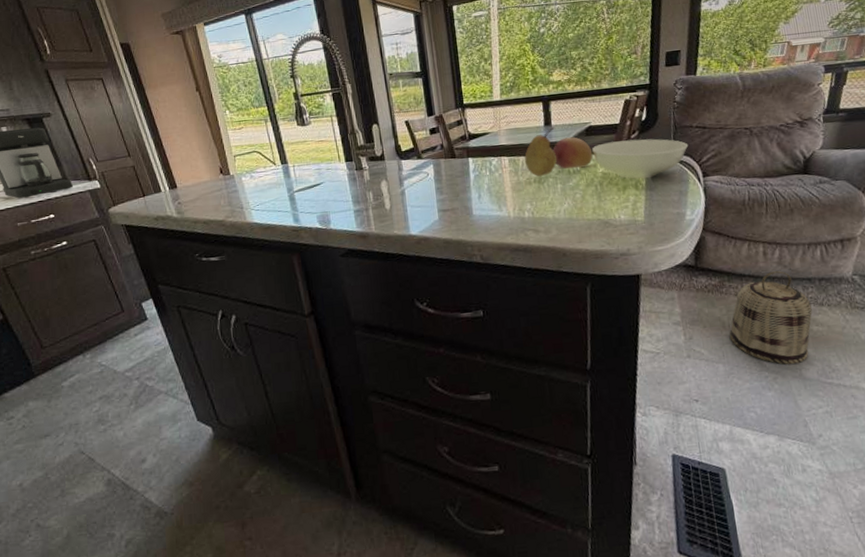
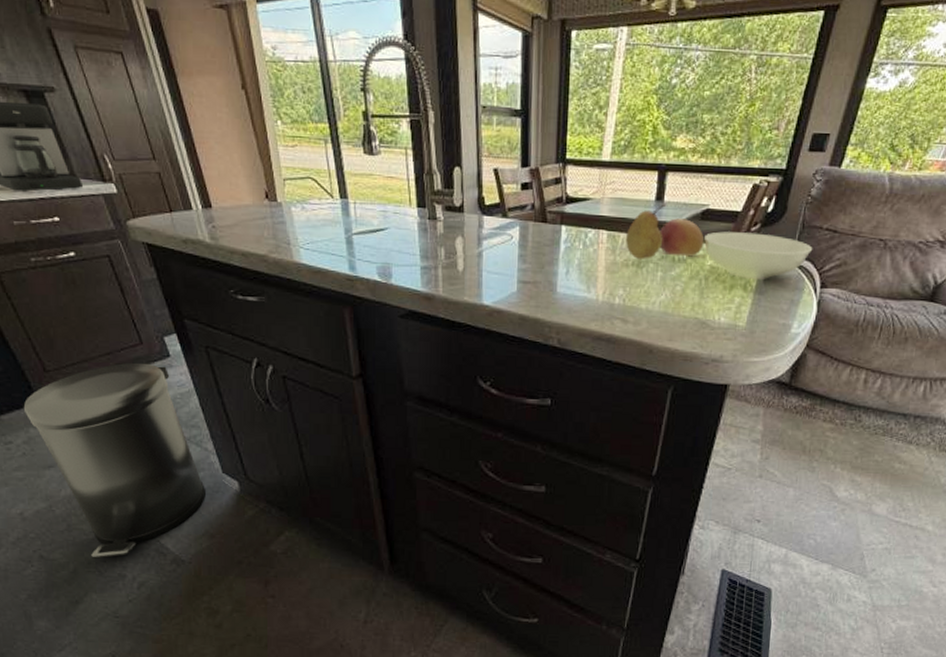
pedal bin: none [24,328,183,521] -> present [24,362,206,559]
basket: present [729,271,813,365] -> none [807,402,900,498]

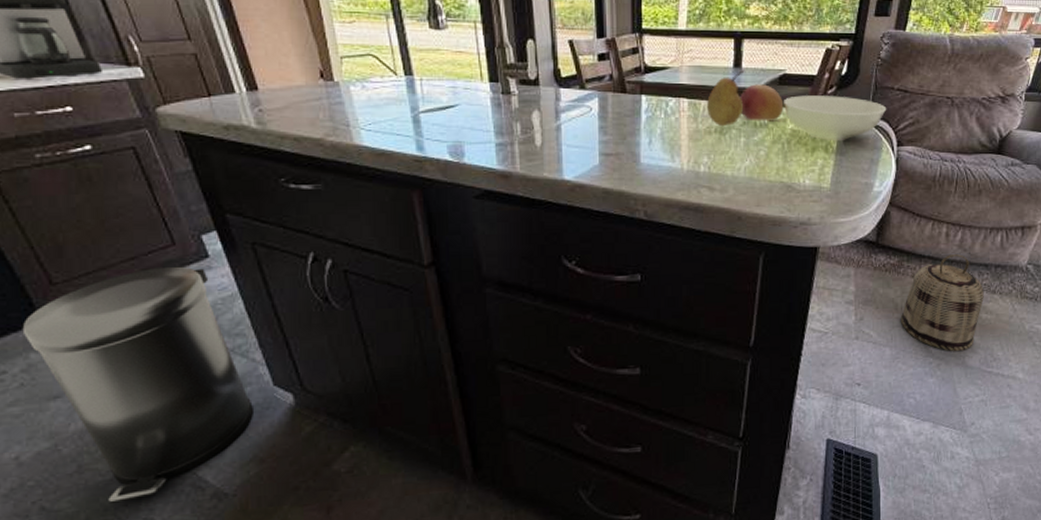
basket: none [807,402,900,498] -> present [900,254,984,351]

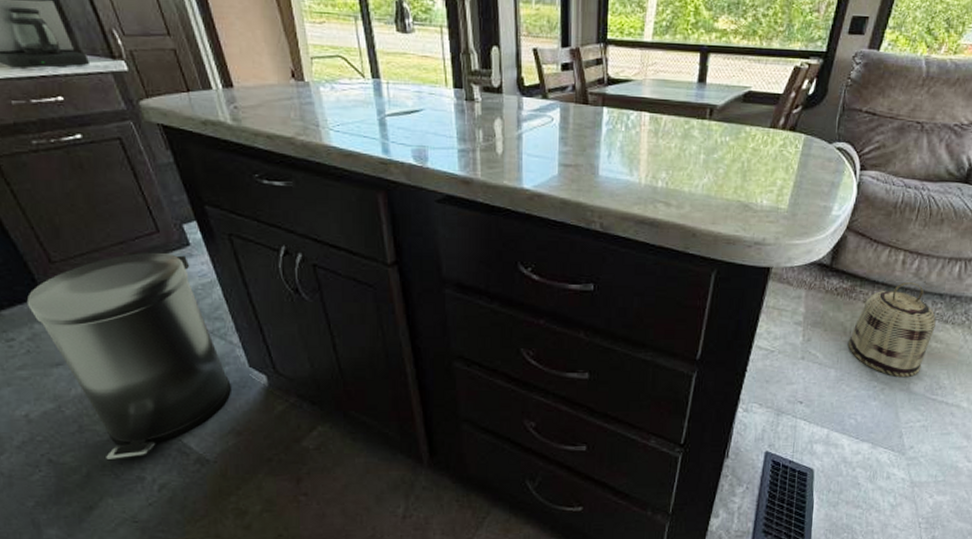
fruit: present [707,70,745,127] -> none [668,86,709,143]
fruit: present [740,84,784,121] -> none [702,100,747,139]
bowl: present [784,95,887,142] -> none [746,114,853,163]

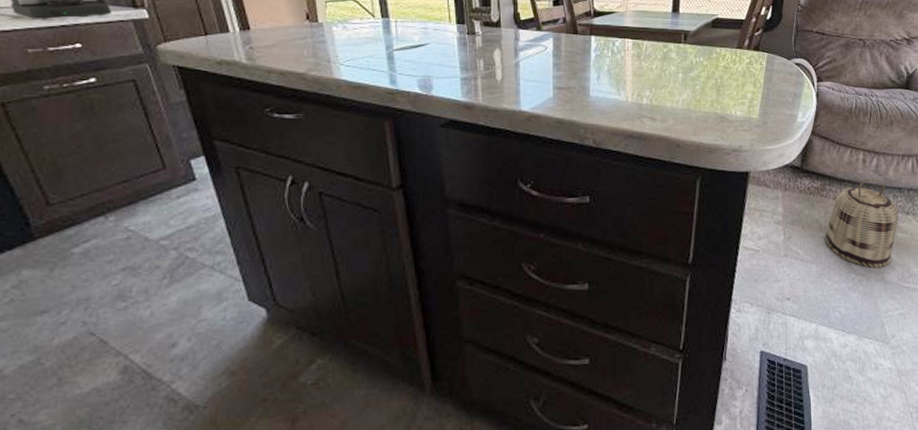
pedal bin: present [27,252,231,461] -> none [18,188,228,416]

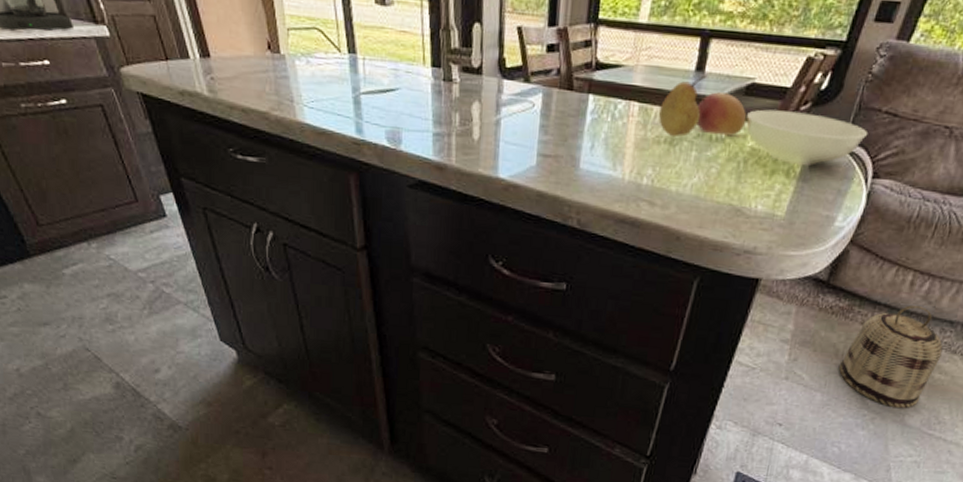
fruit: none [649,15,682,64] -> present [658,75,708,138]
fruit: none [678,27,717,60] -> present [696,92,747,136]
bowl: none [717,37,807,77] -> present [746,109,869,166]

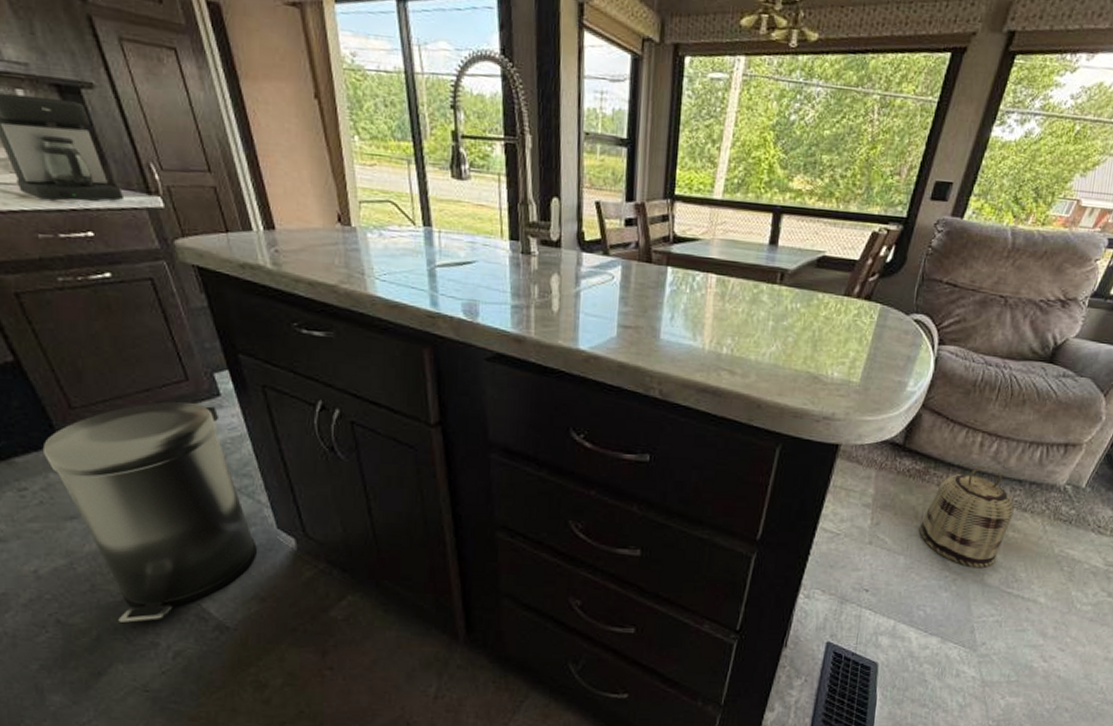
pedal bin: none [18,220,203,420] -> present [44,401,257,624]
fruit: present [658,75,708,138] -> none [736,248,781,308]
fruit: present [696,92,747,136] -> none [772,264,820,306]
bowl: present [746,109,869,166] -> none [819,280,932,334]

